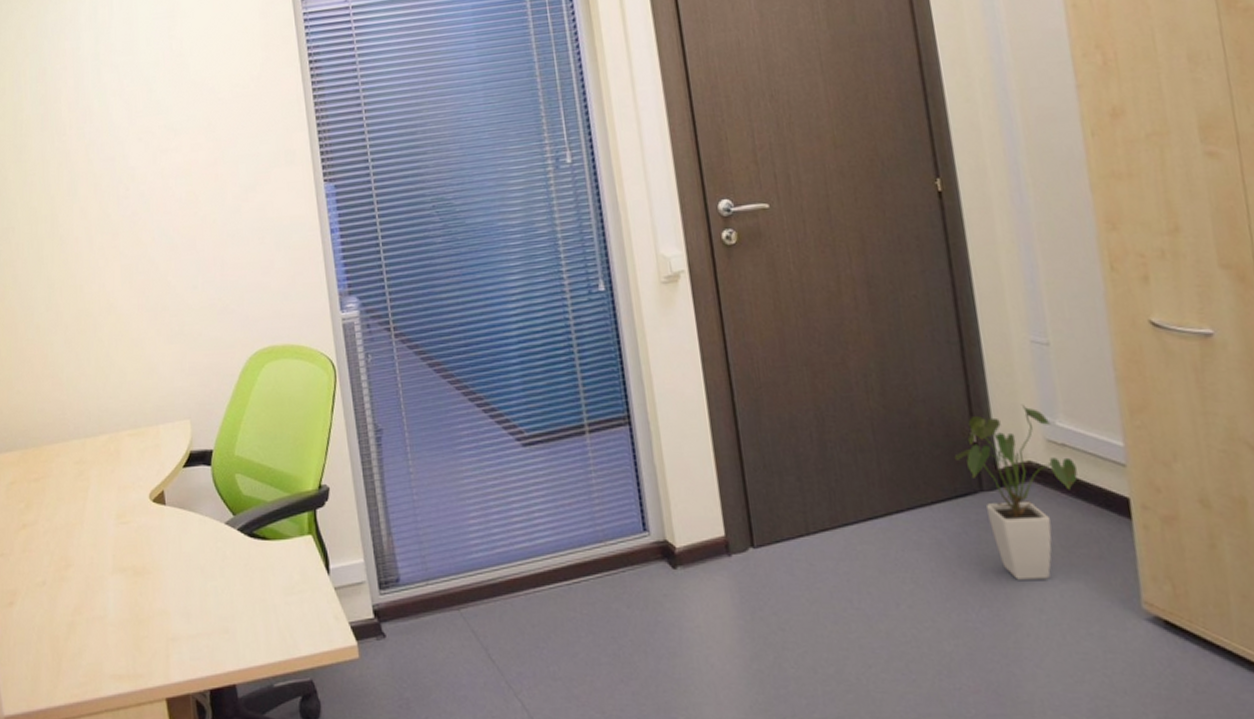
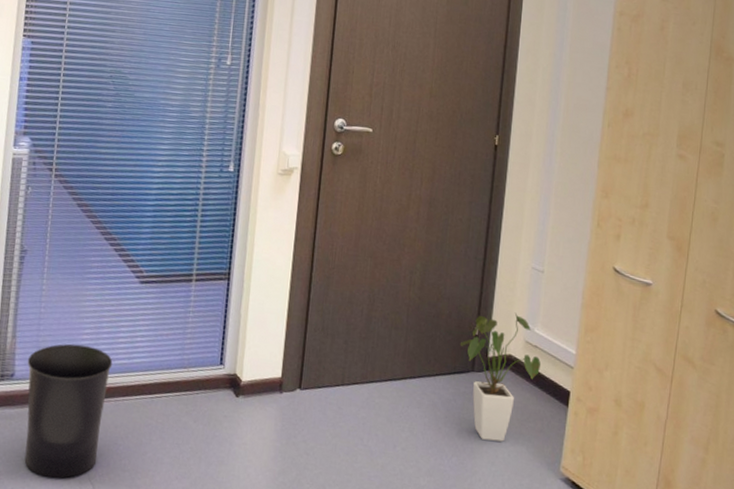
waste bin: none [410,531,519,700] -> present [24,343,113,479]

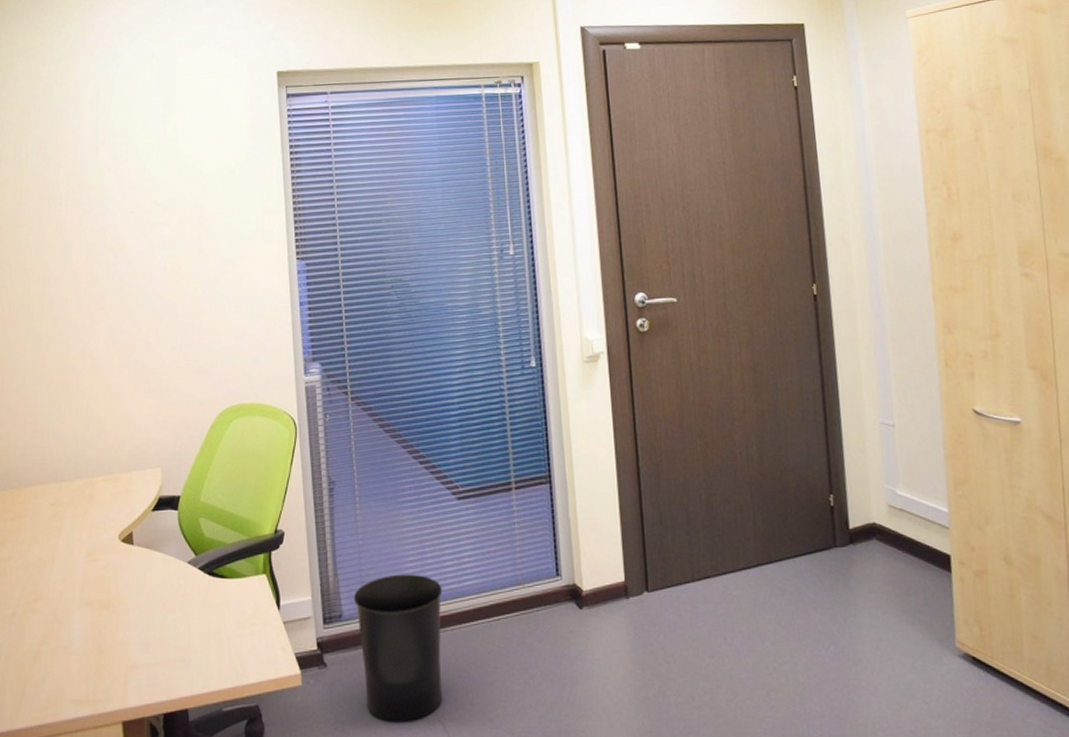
house plant: present [460,312,542,442] -> none [815,475,912,622]

